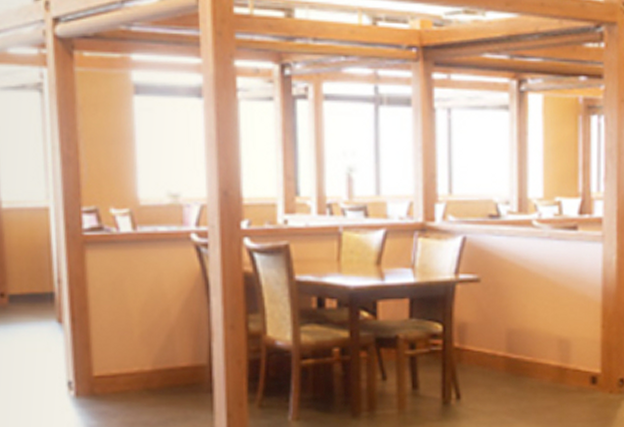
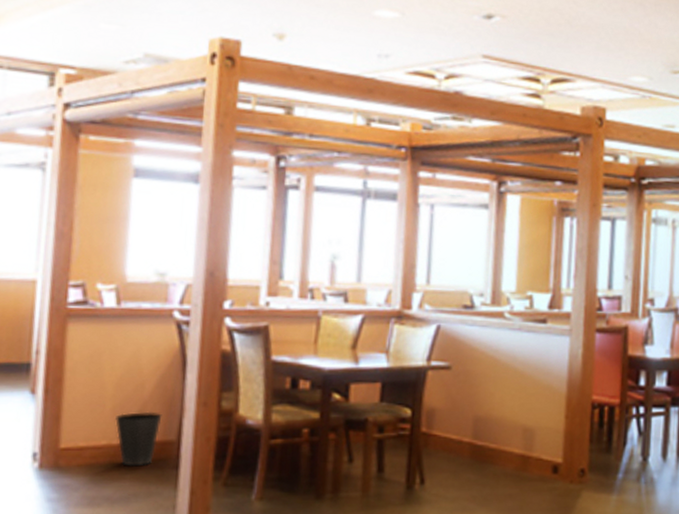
waste basket: none [145,336,191,392] -> present [115,411,162,467]

